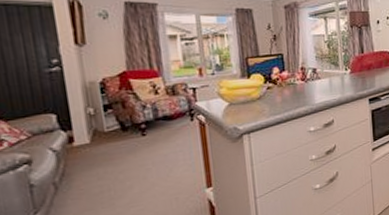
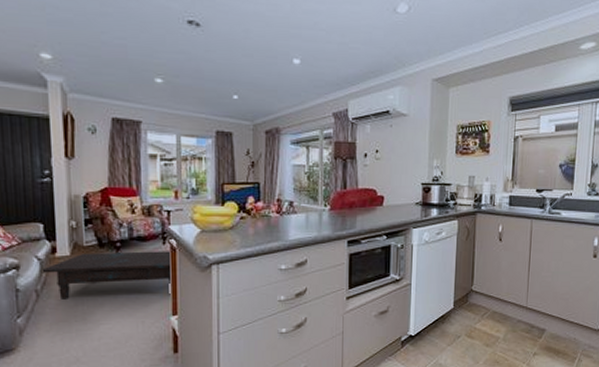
coffee table: none [56,127,202,190] -> present [40,251,170,301]

